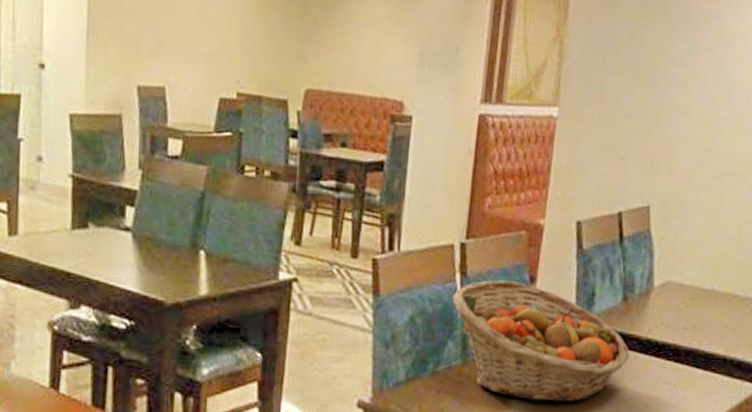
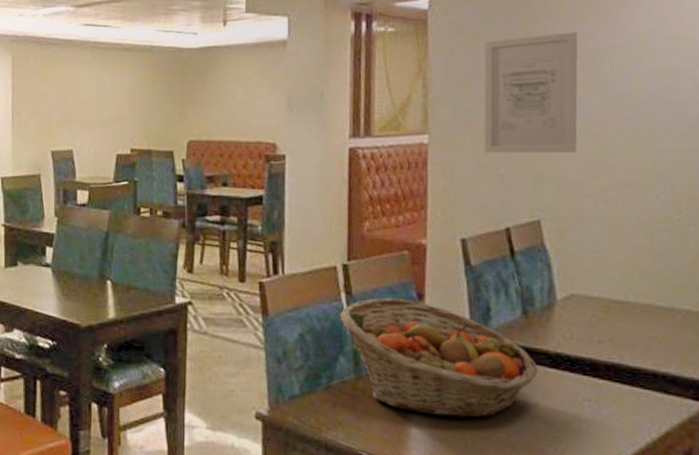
wall art: none [608,10,707,139] -> present [483,32,578,154]

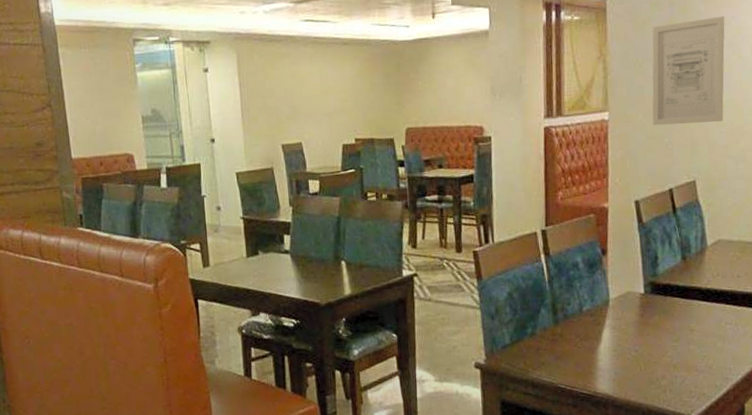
fruit basket: present [339,298,538,418] -> none [540,255,693,349]

